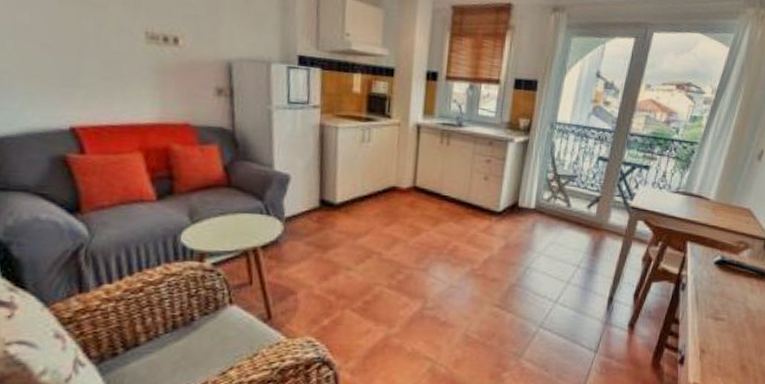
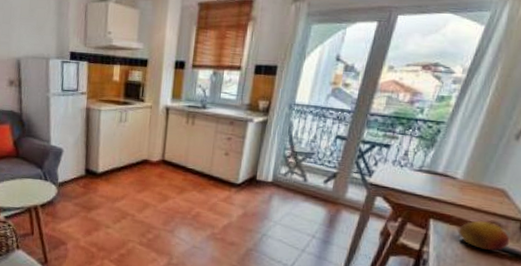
fruit: none [712,240,756,270] -> present [458,220,510,251]

